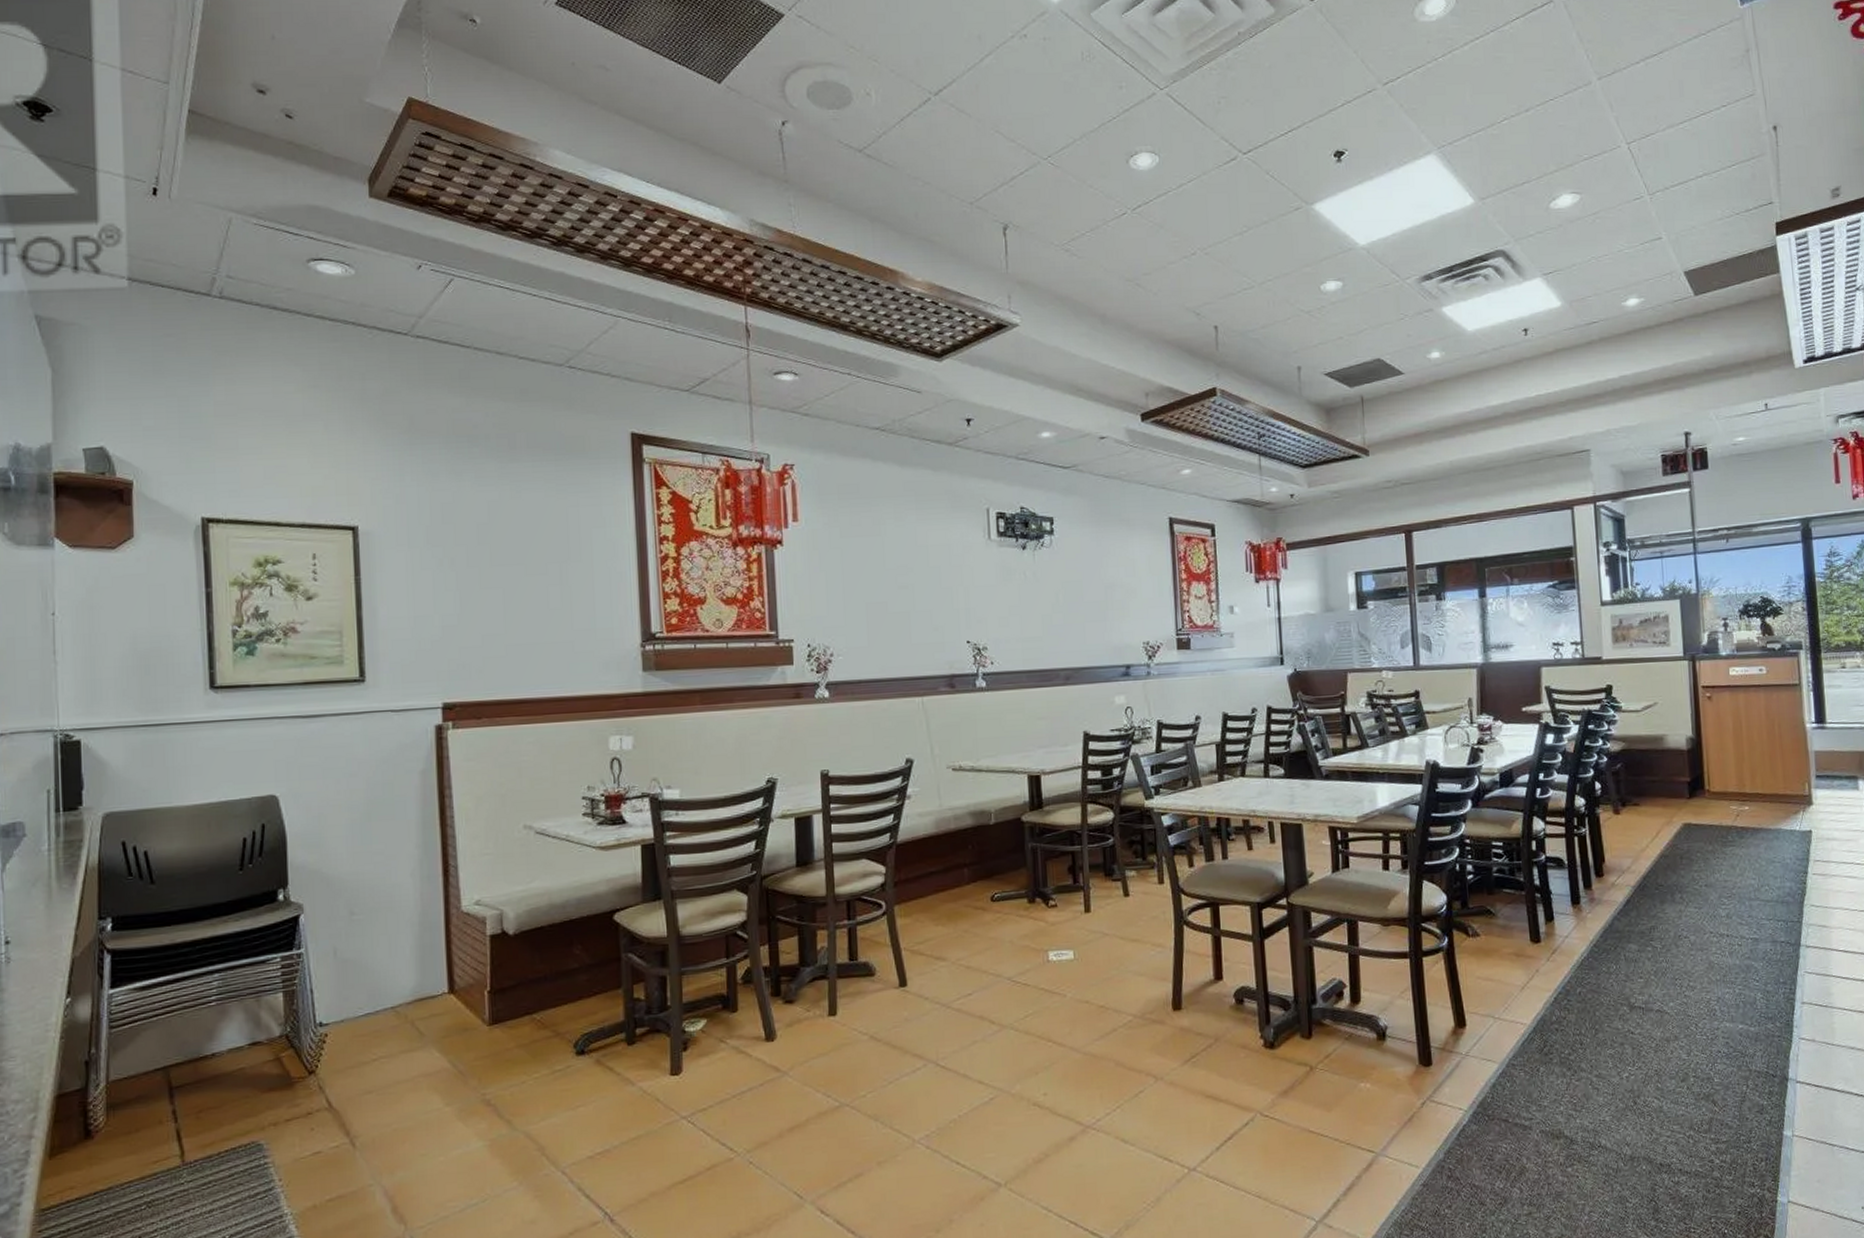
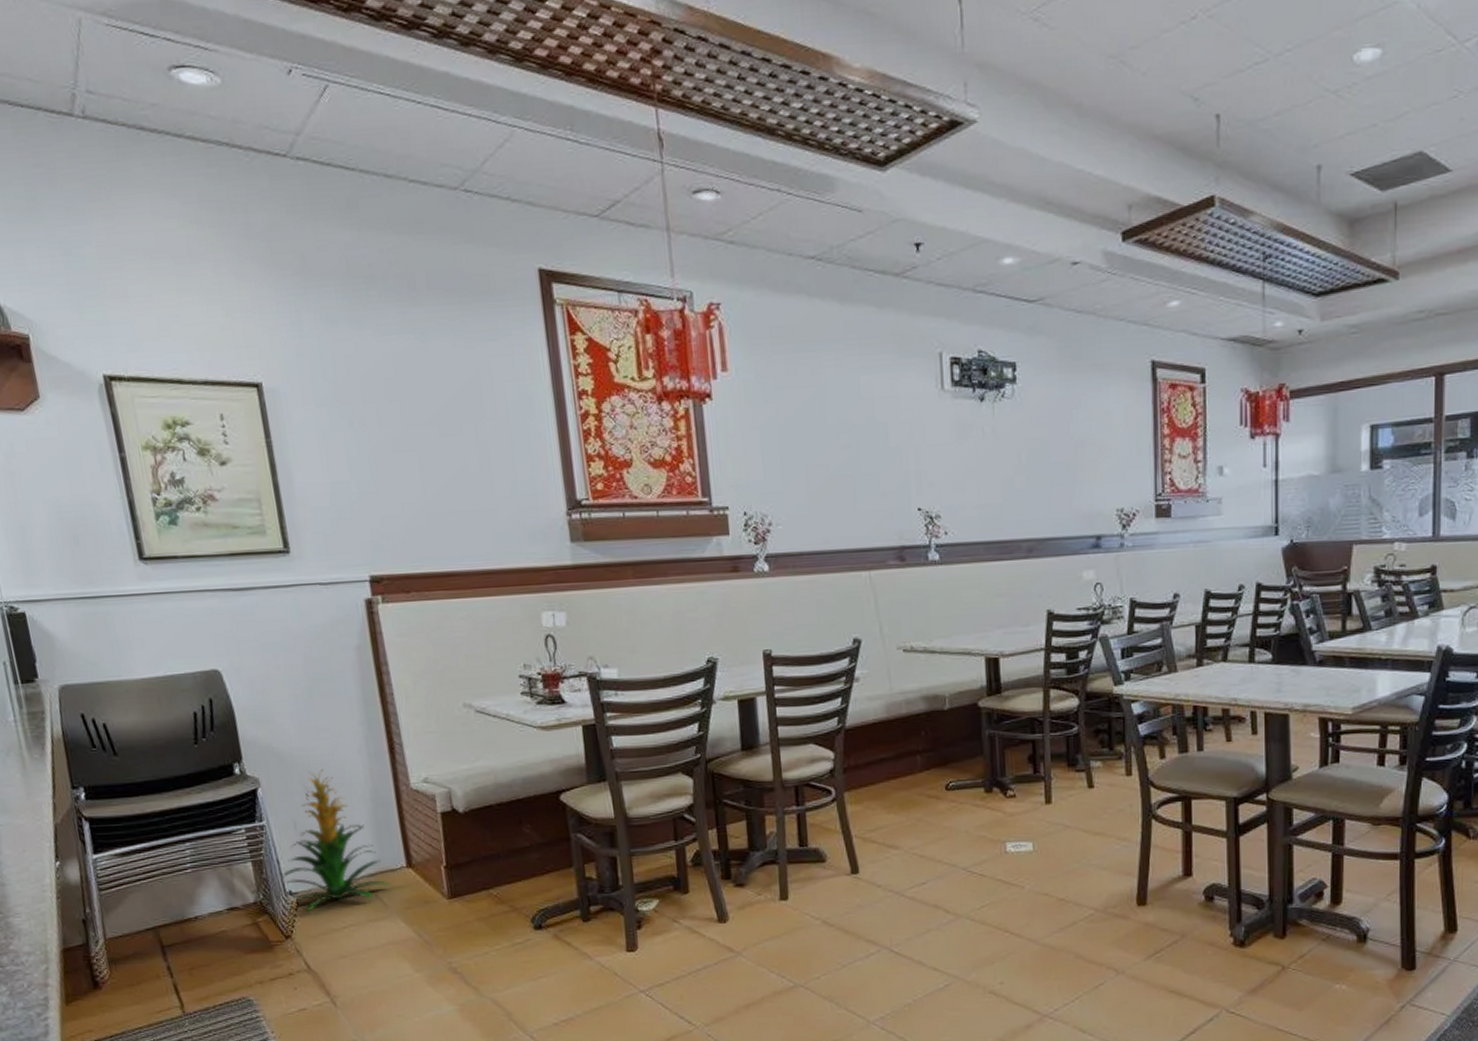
indoor plant: none [315,893,431,1044] -> present [282,769,392,912]

